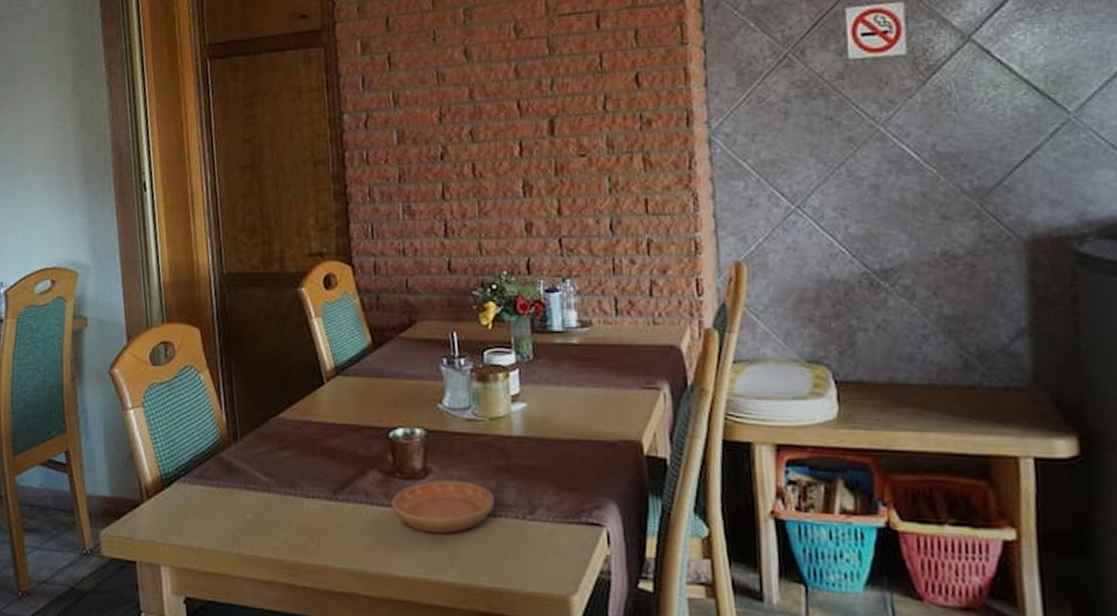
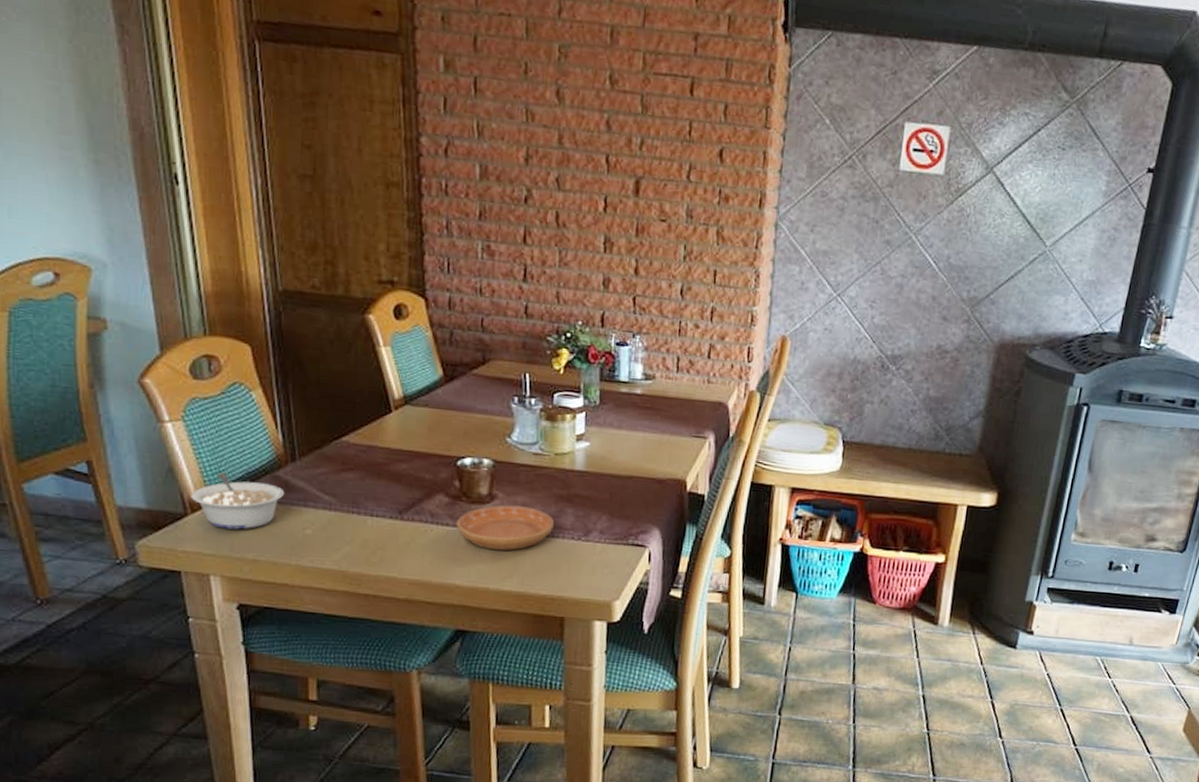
legume: none [147,457,228,516] -> present [191,472,285,530]

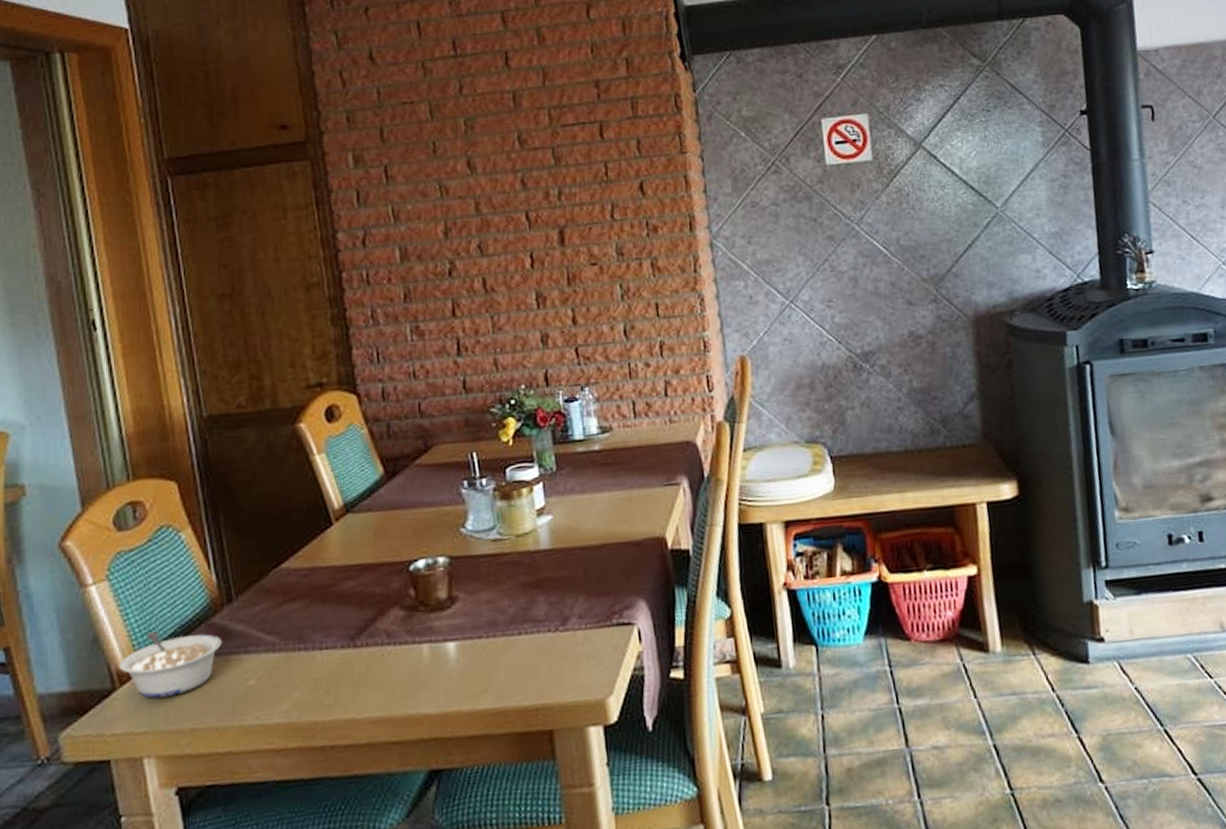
saucer: present [457,505,554,551] -> none [417,603,526,663]

